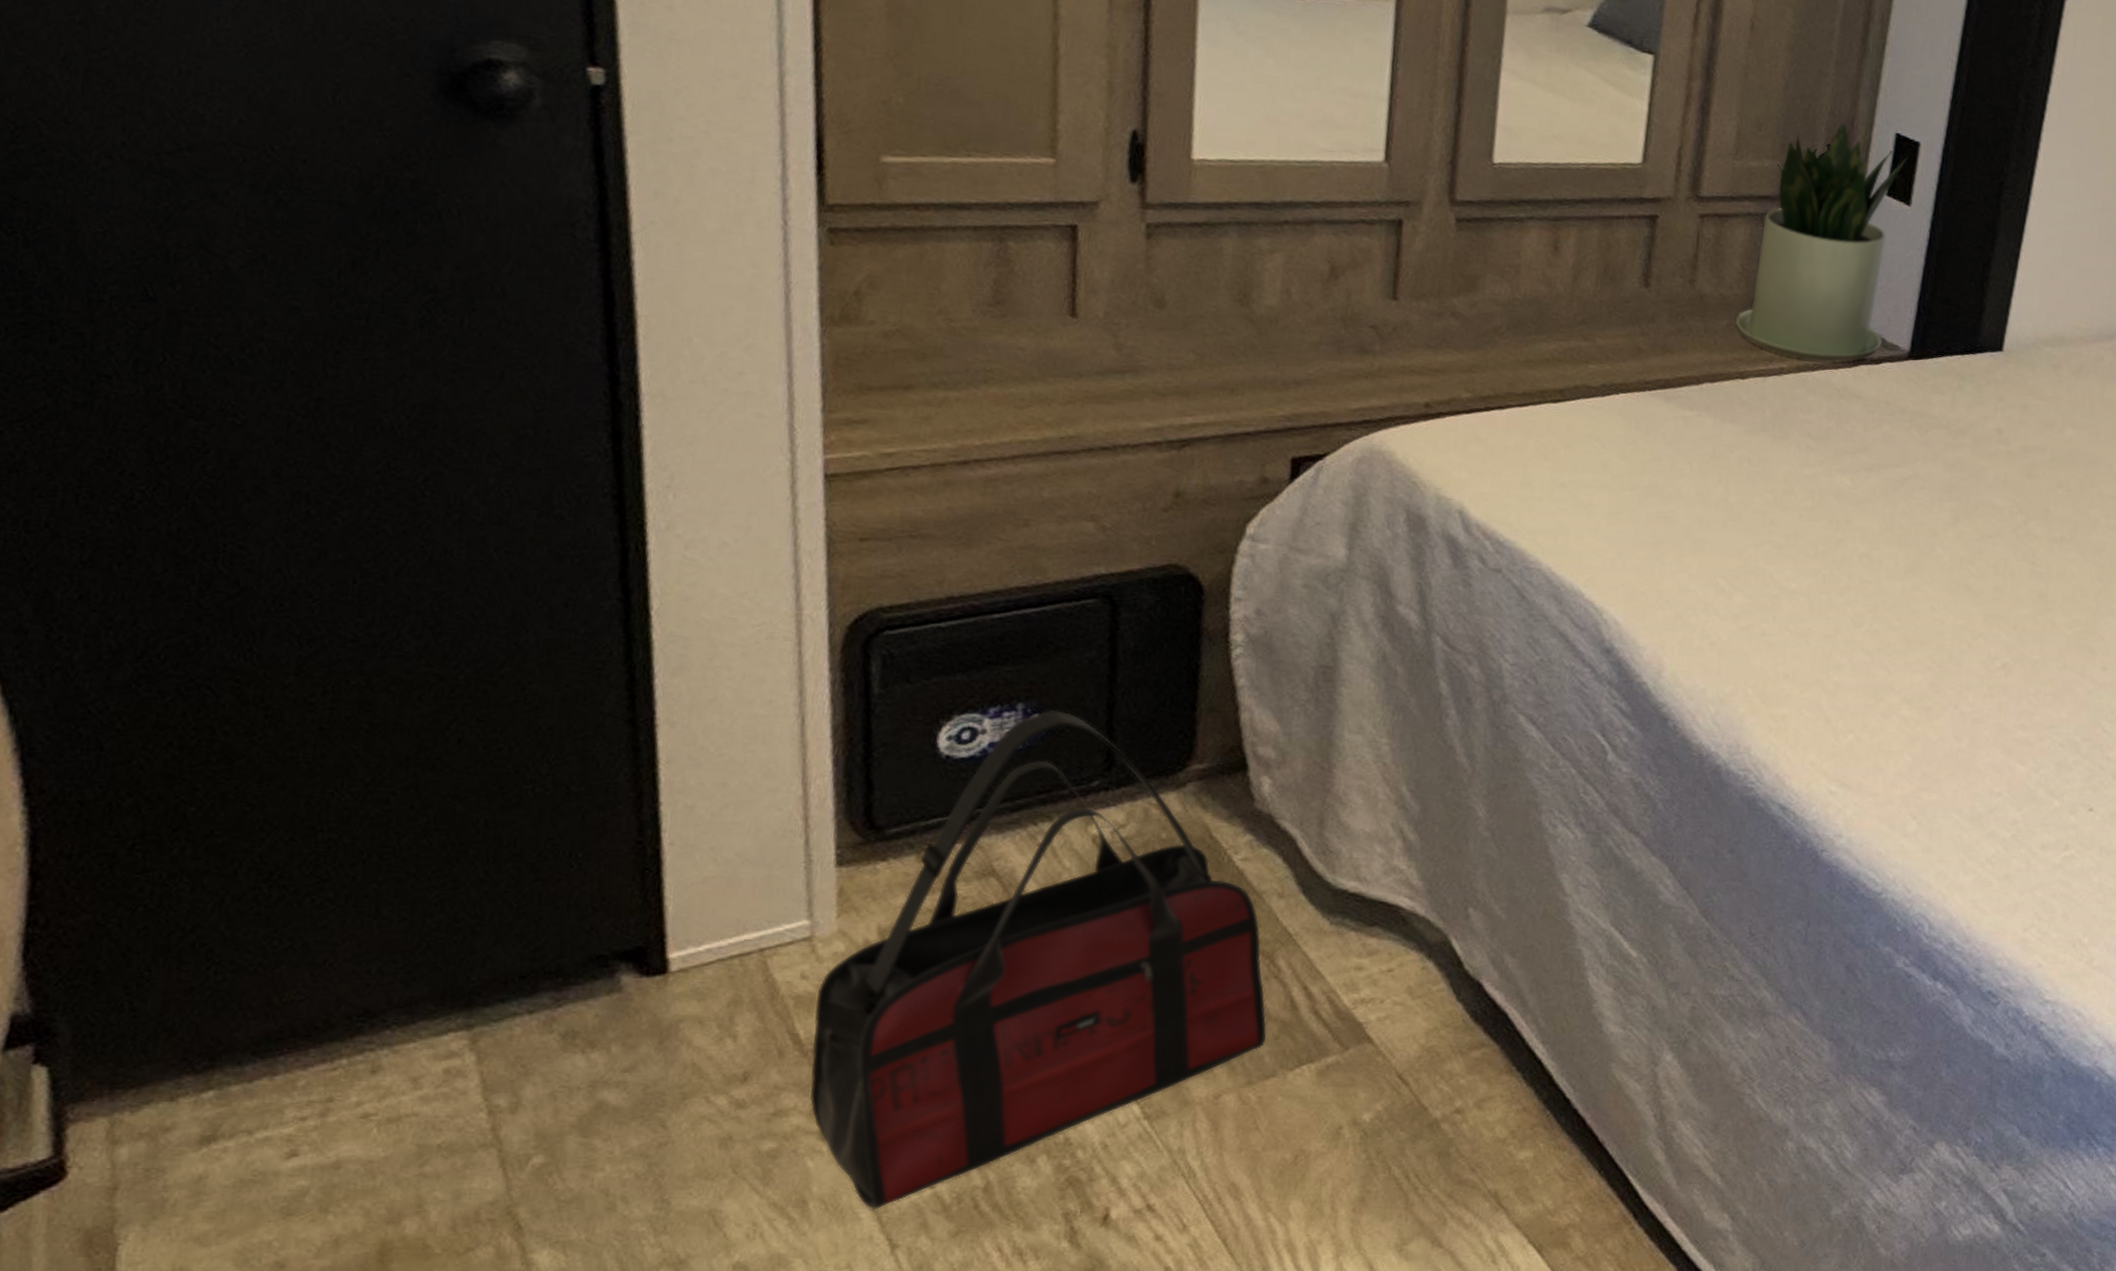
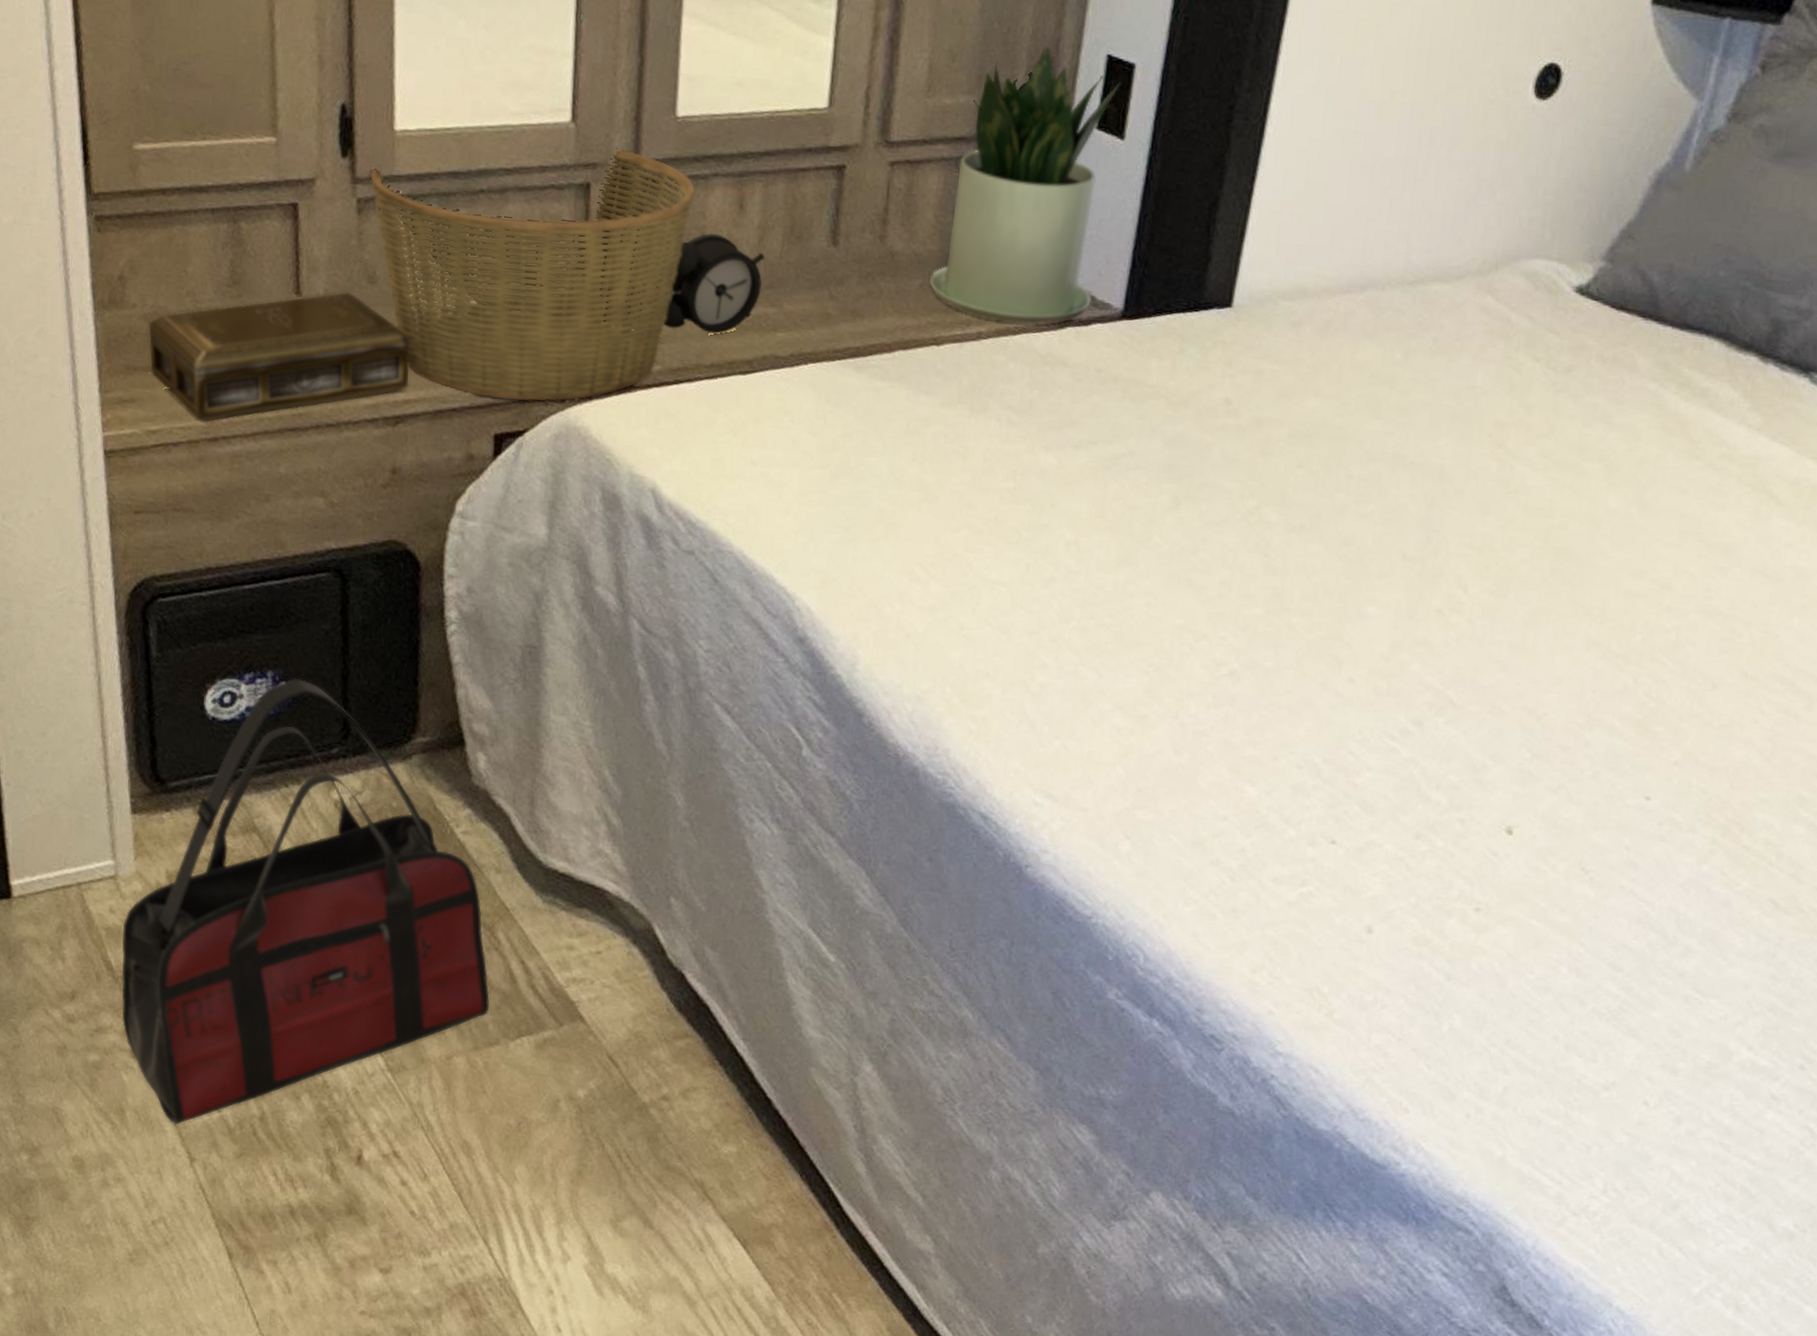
decorative box: none [888,315,1200,445] -> present [148,291,410,423]
basket: none [1162,189,1511,427] -> present [370,149,696,402]
alarm clock: none [1475,271,1578,365] -> present [663,233,765,334]

